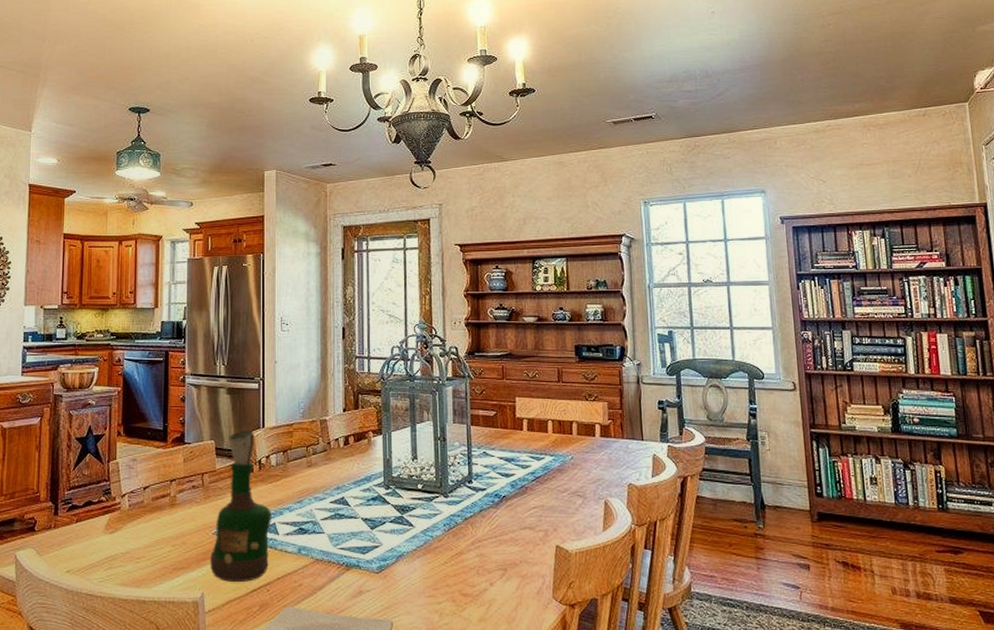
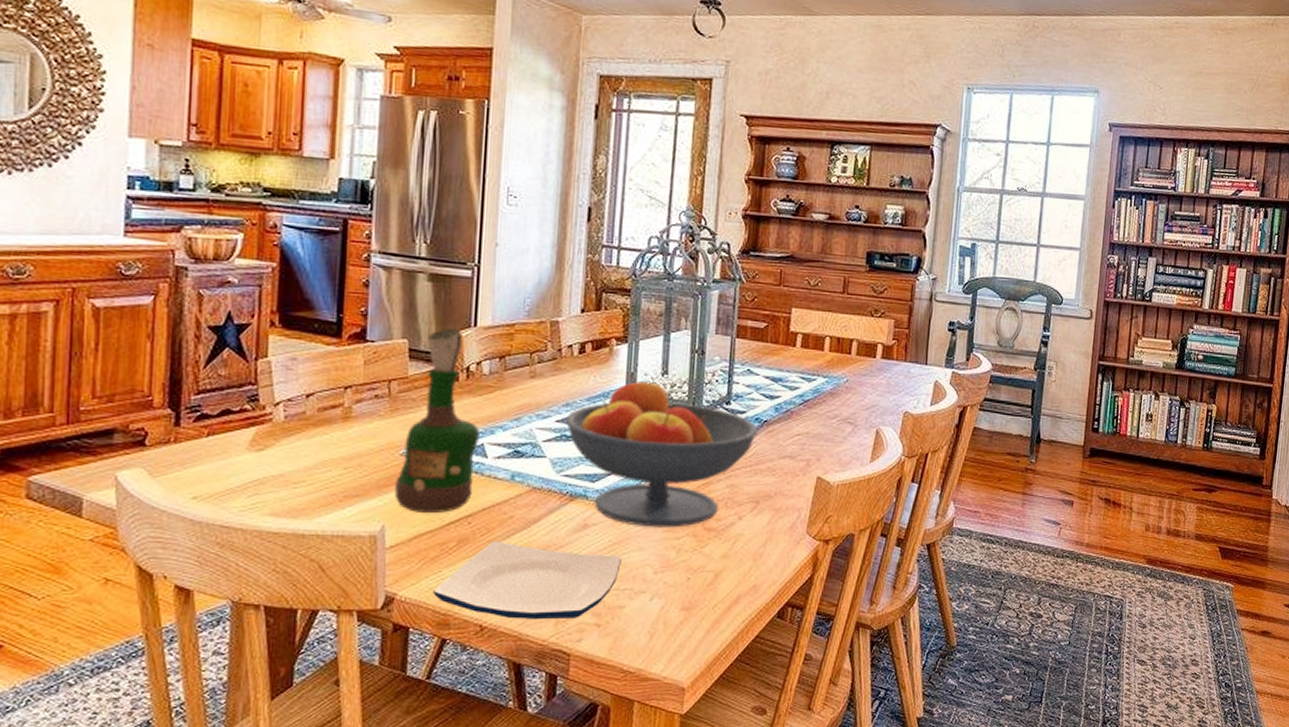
fruit bowl: none [337,464,499,593] -> present [565,378,758,528]

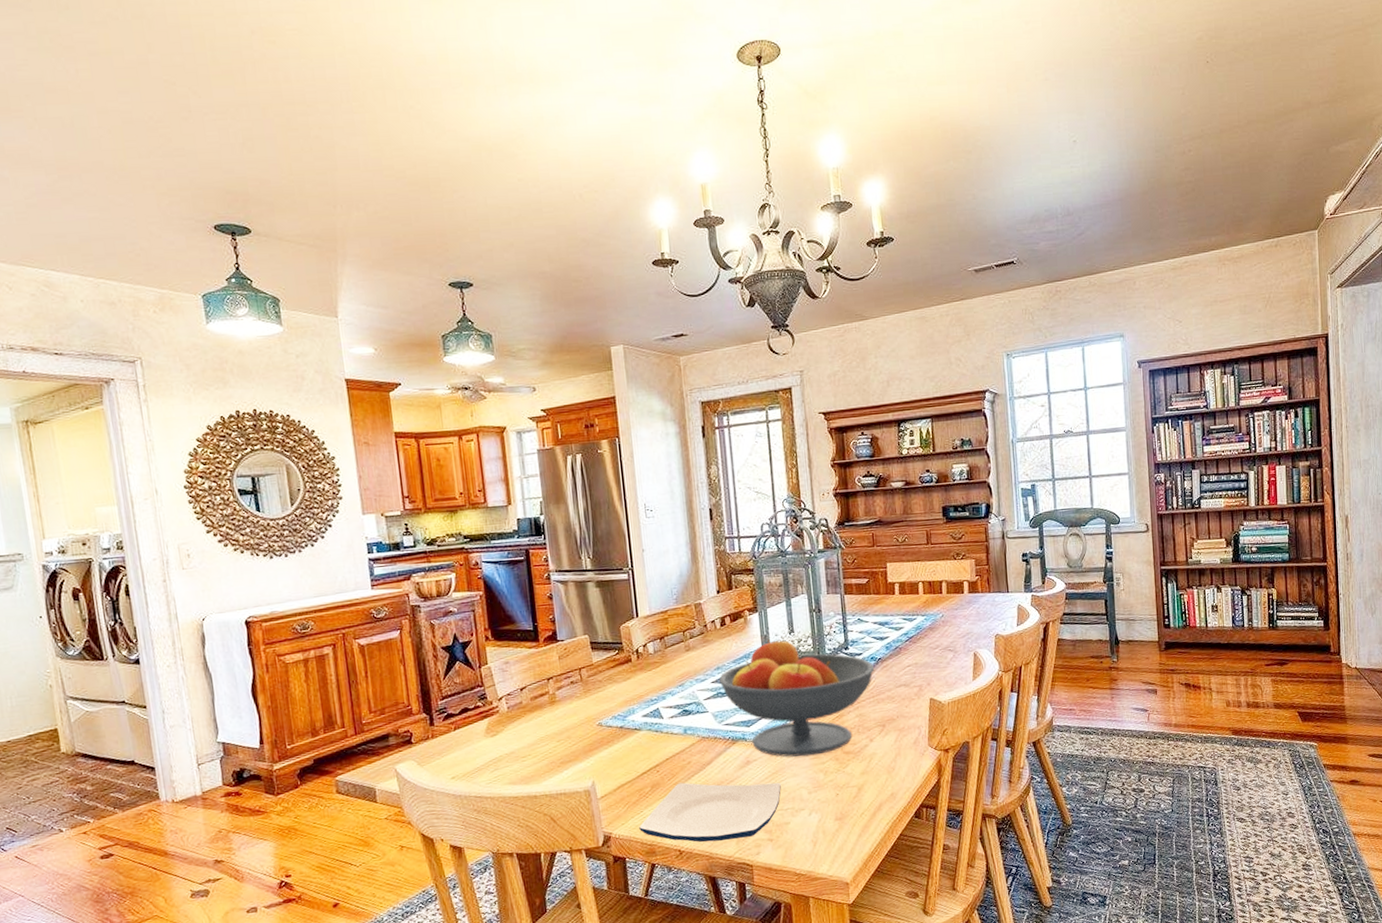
grog bottle: present [395,328,480,513] -> none [597,621,657,768]

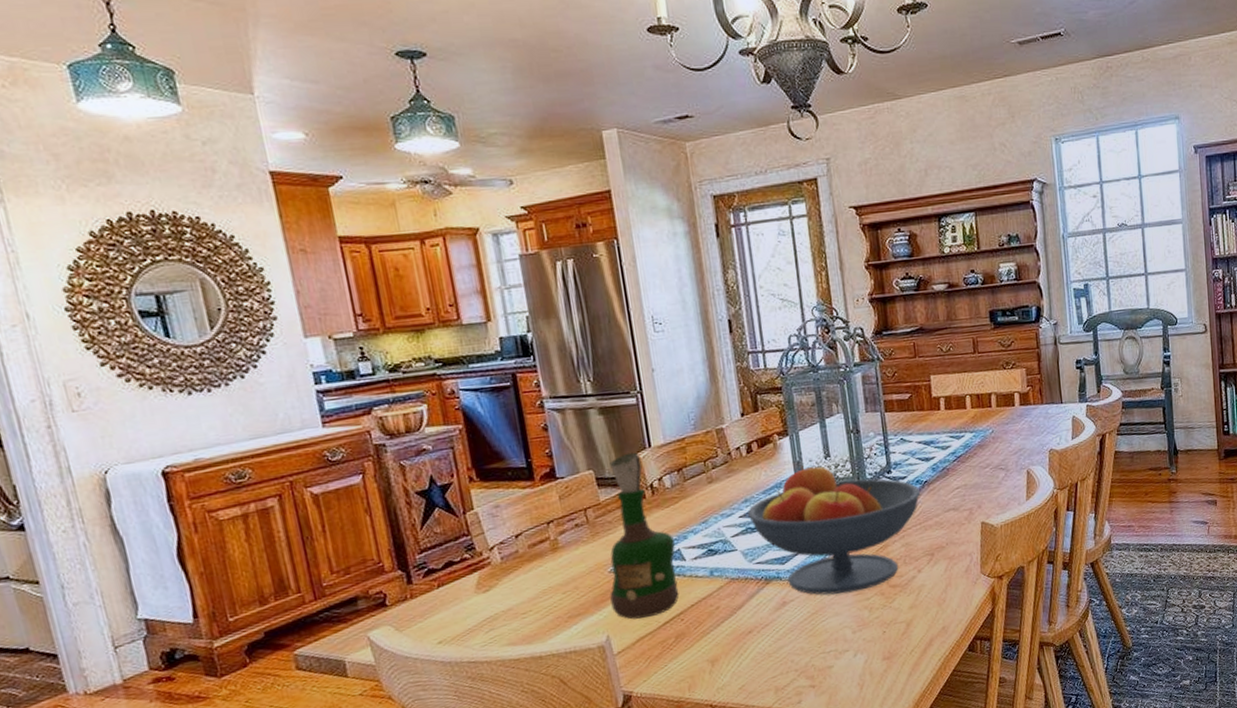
grog bottle: none [597,621,657,768] -> present [610,452,680,620]
plate: present [639,782,781,842] -> none [663,623,822,695]

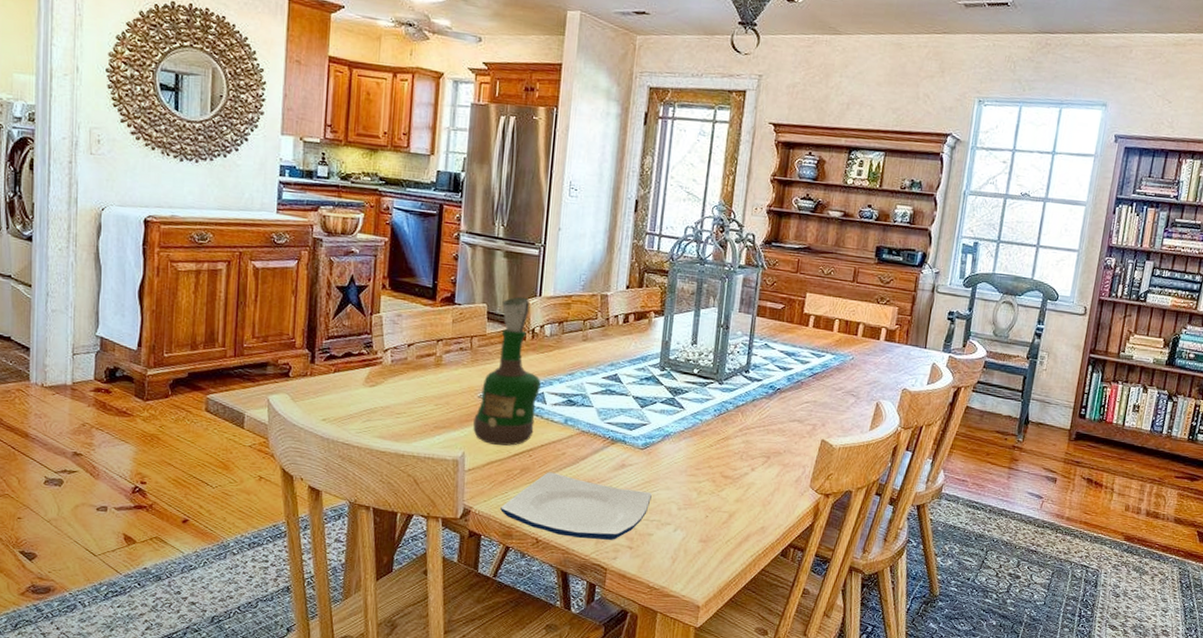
plate: none [663,623,822,695] -> present [500,472,652,540]
fruit bowl: present [746,466,921,596] -> none [609,346,772,473]

